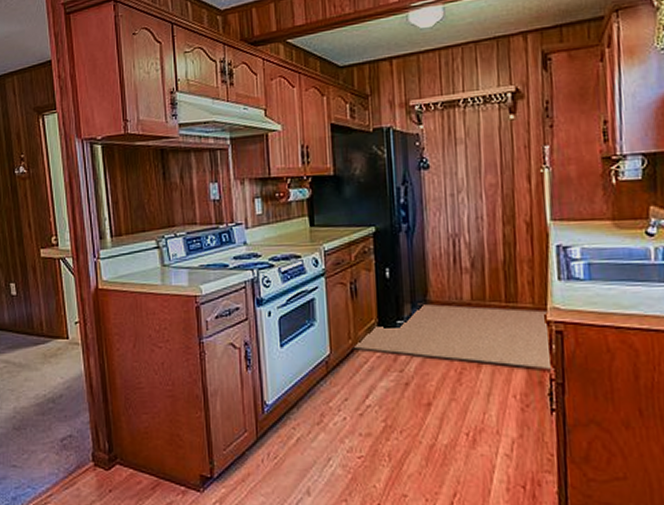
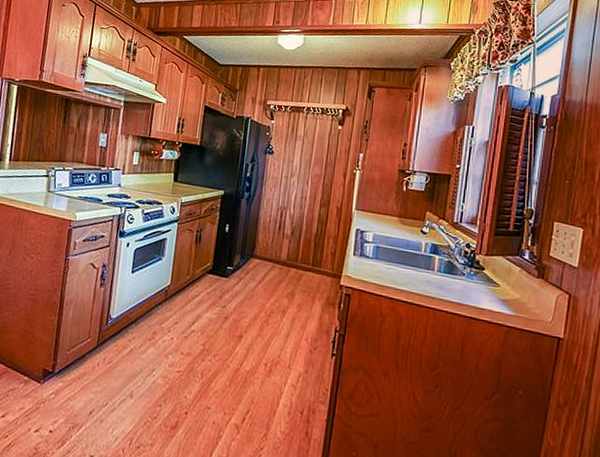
rug: present [355,303,555,370] -> none [191,256,343,324]

